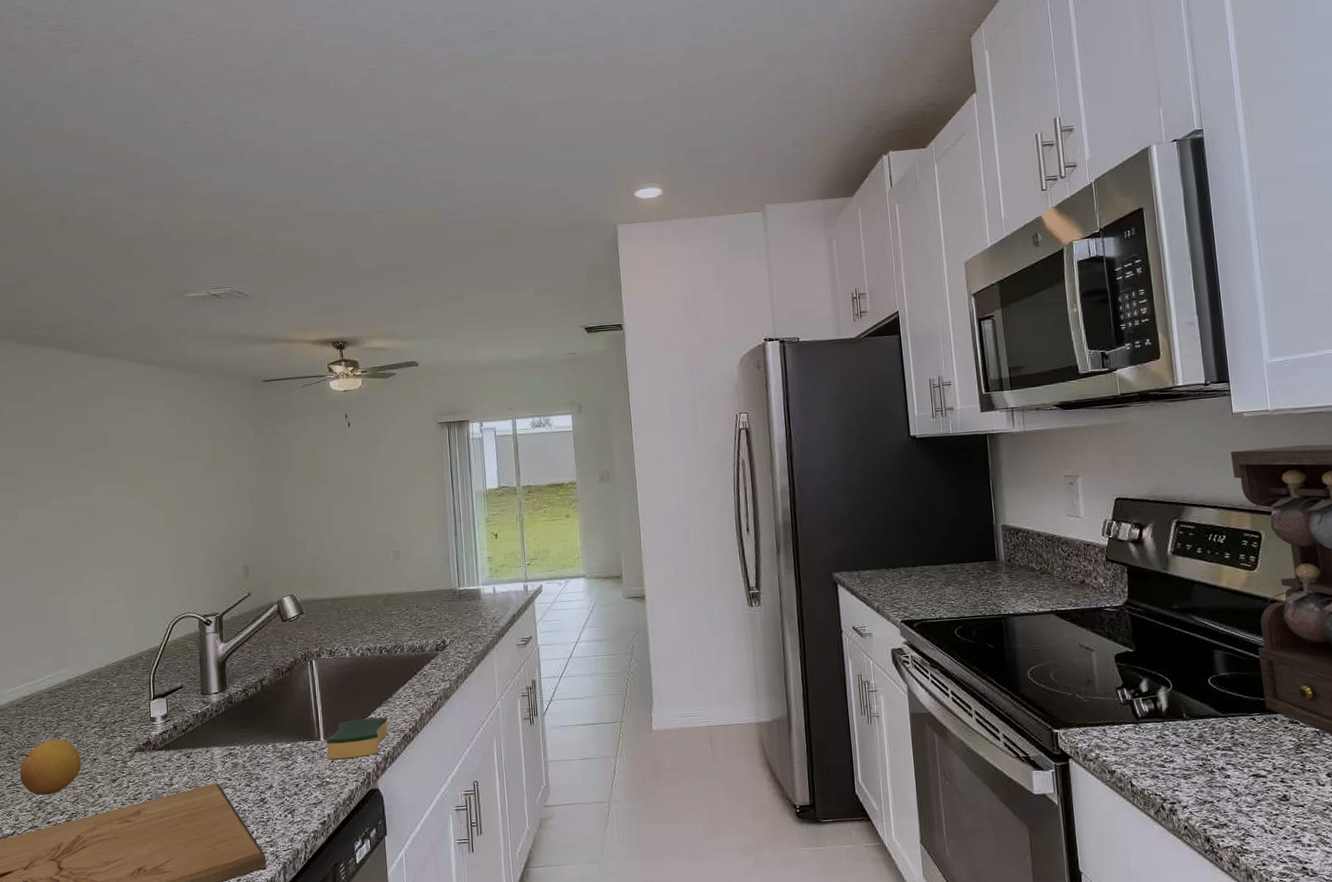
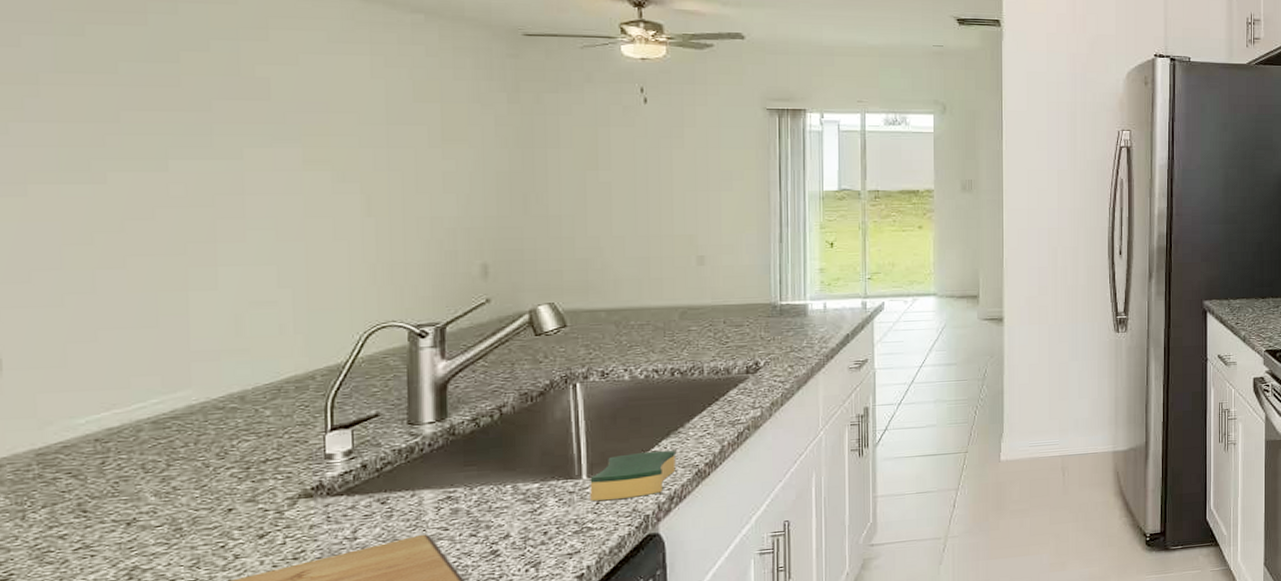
fruit: present [19,739,82,795] -> none [96,484,208,560]

